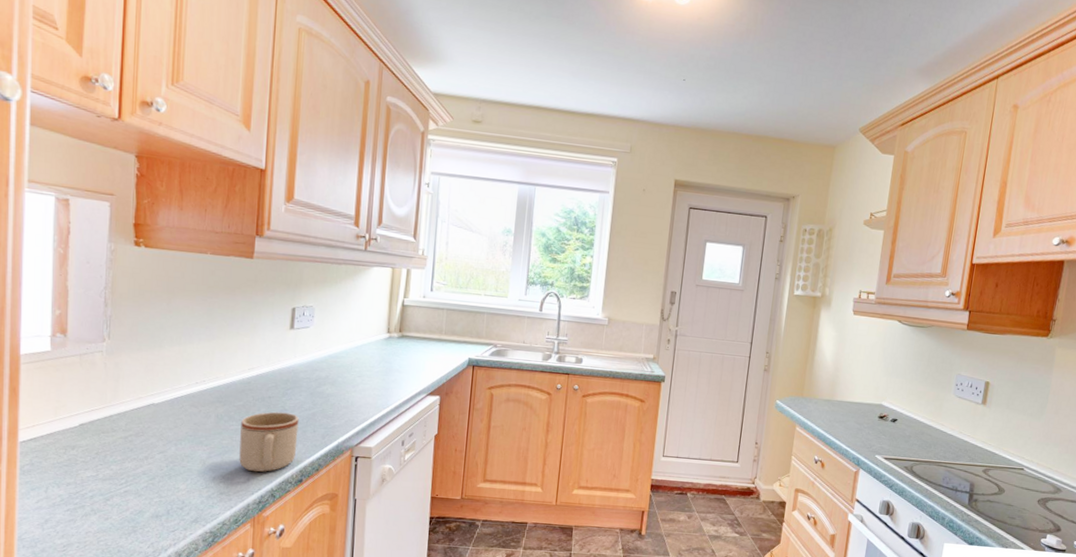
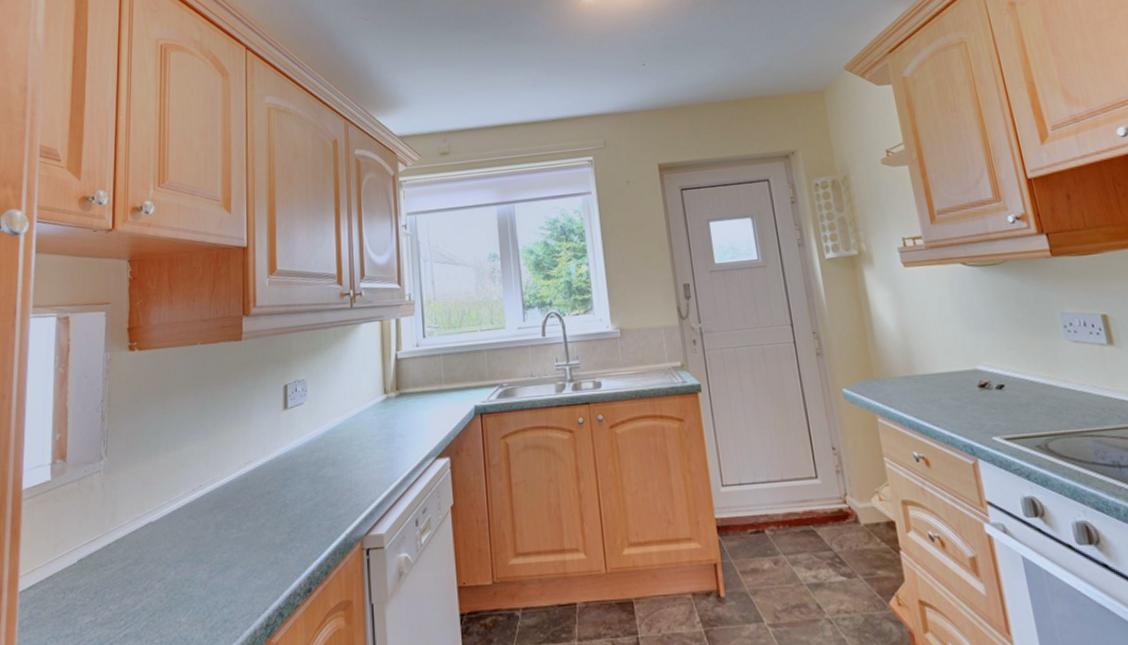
mug: present [239,411,299,473] -> none [241,507,302,588]

